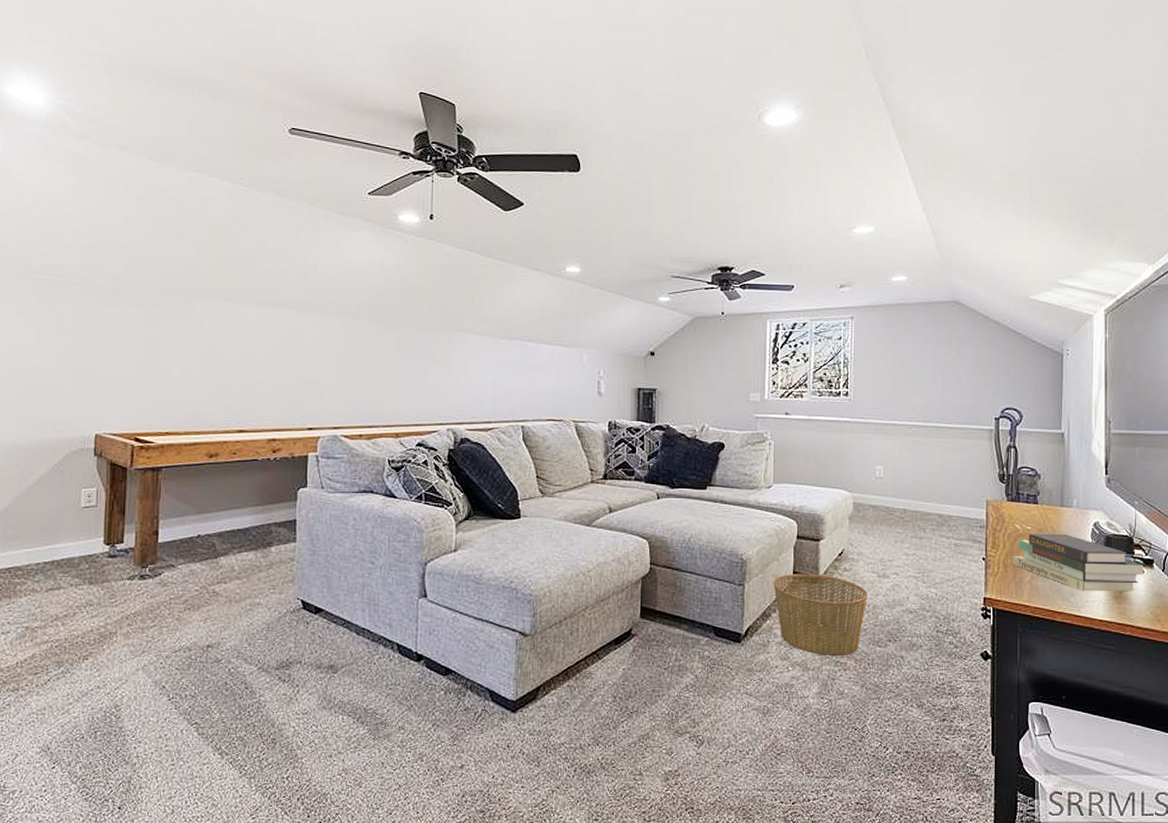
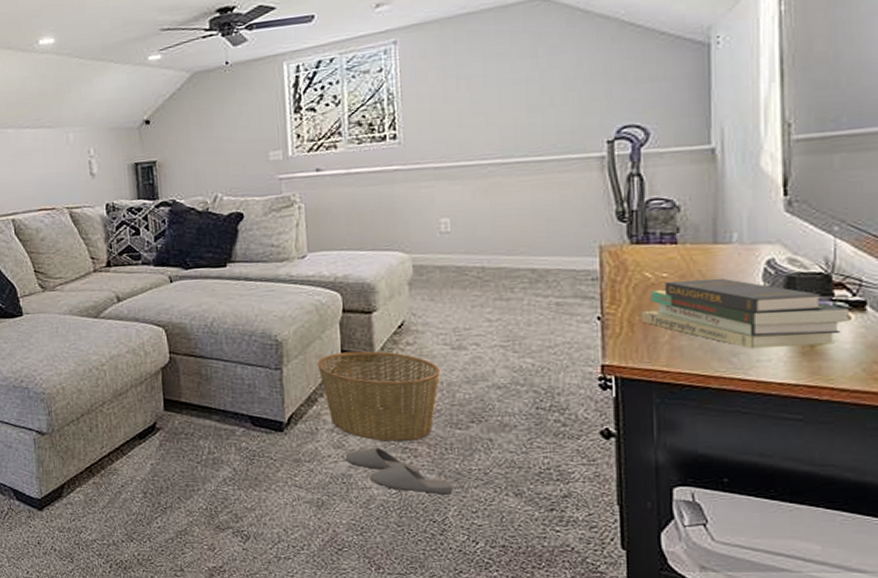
slippers: none [789,660,872,705] -> present [345,447,453,495]

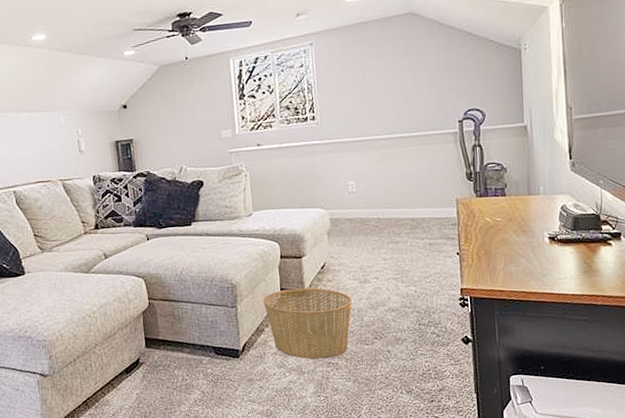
slippers: present [345,447,453,495] -> none [286,364,364,397]
books: present [641,277,849,350] -> none [485,220,611,271]

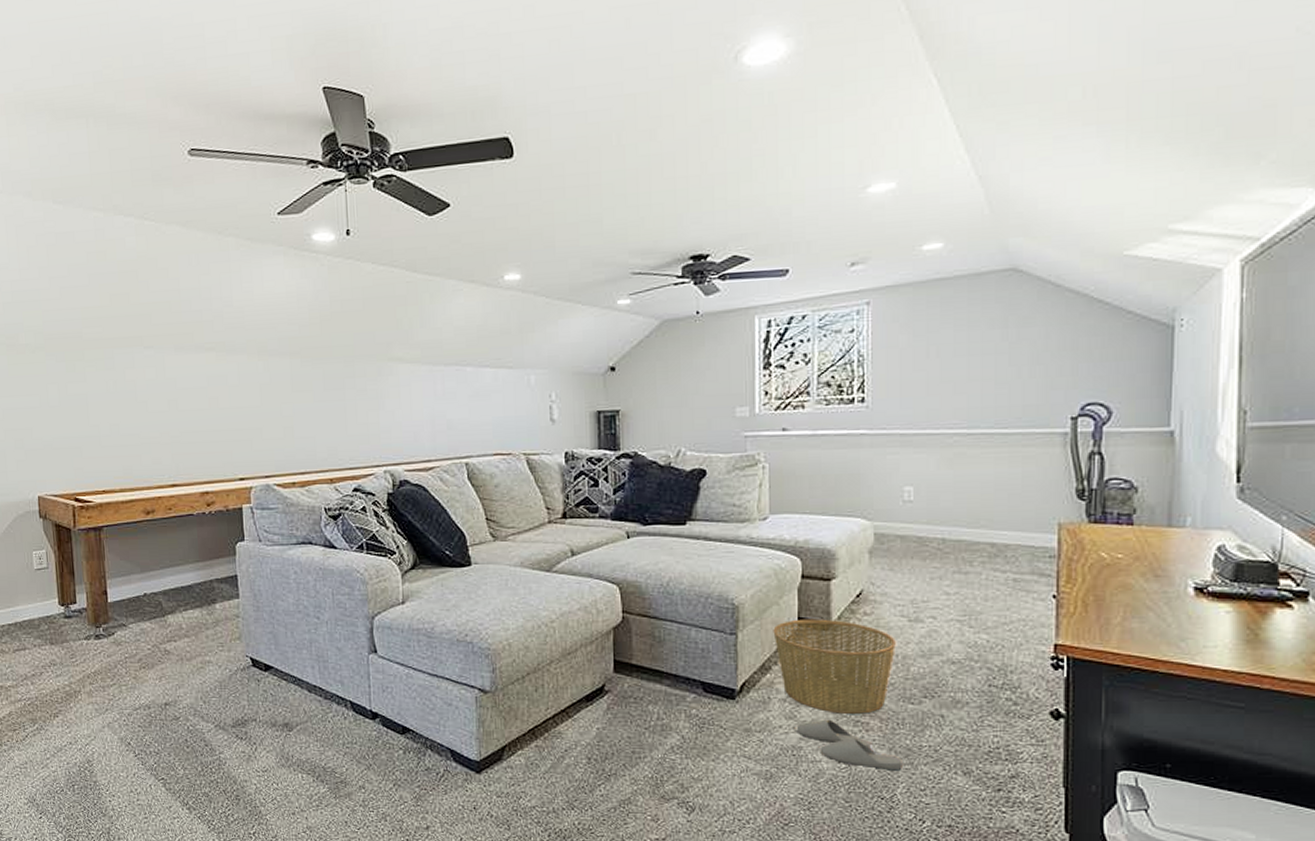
slippers: none [286,364,364,397] -> present [796,719,903,771]

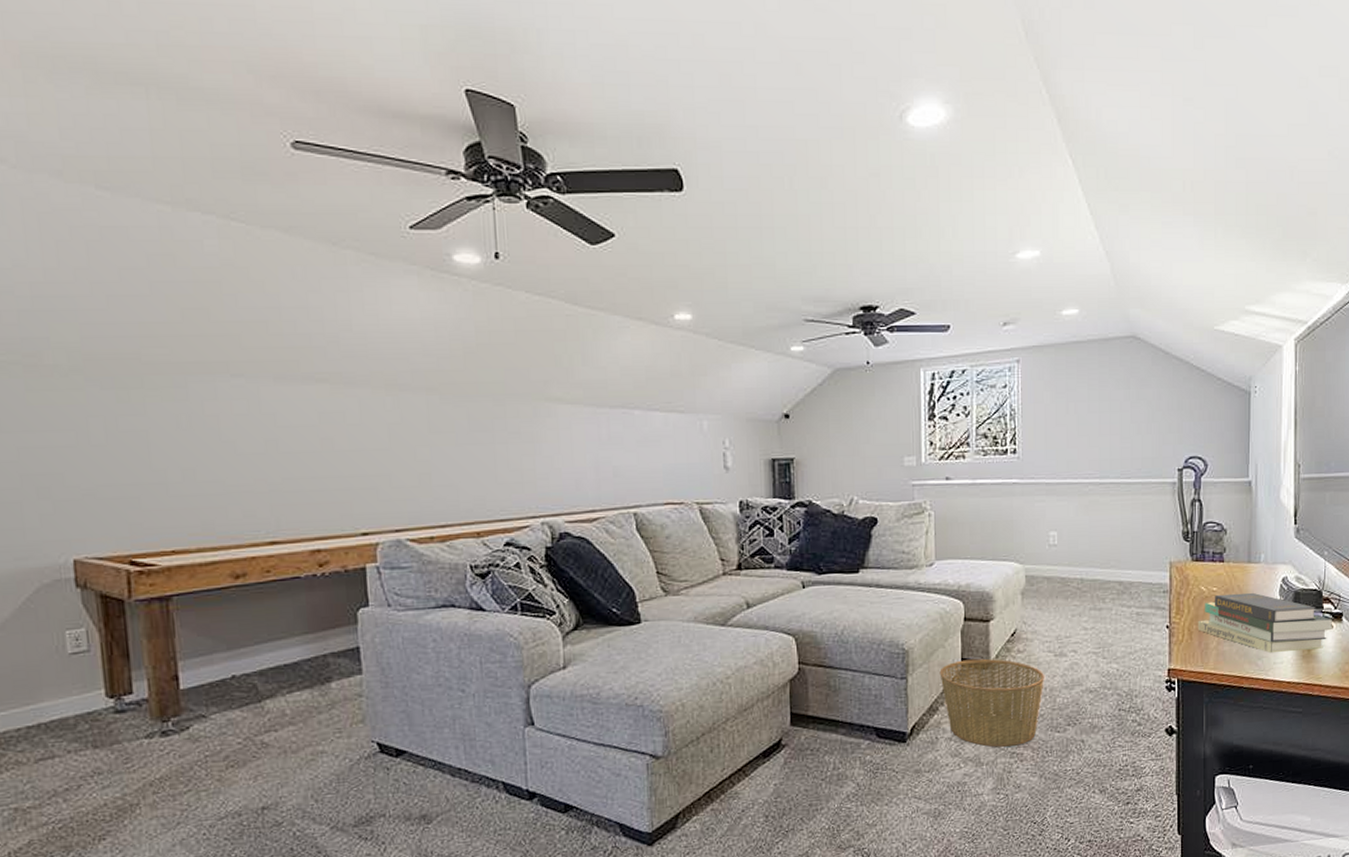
slippers: present [796,719,903,771] -> none [961,753,1051,796]
books: none [1095,561,1292,635] -> present [1197,592,1332,654]

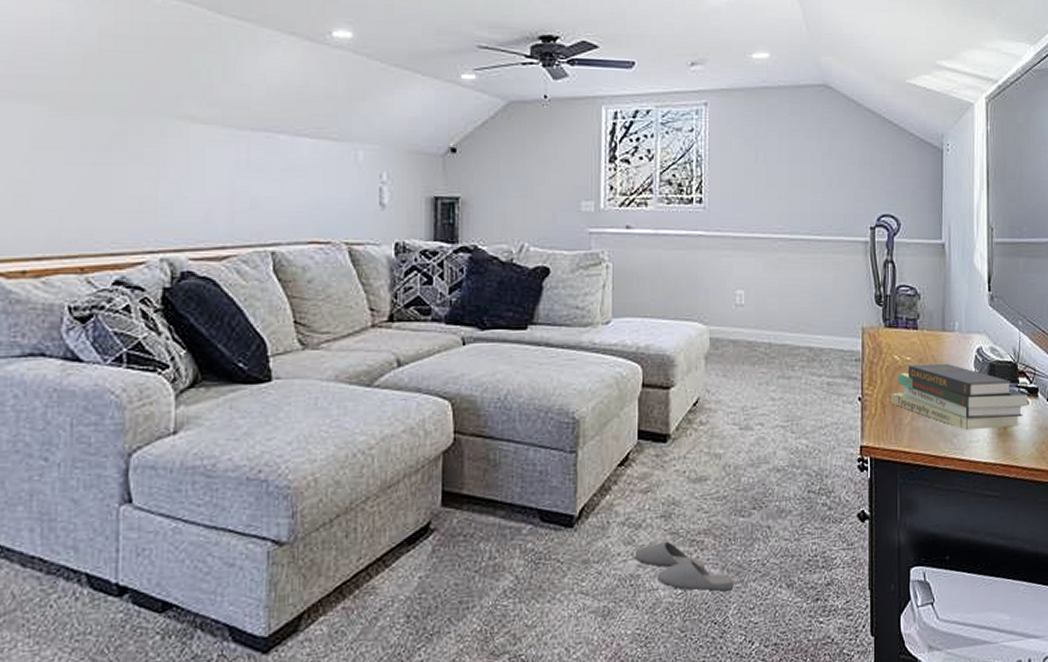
basket: present [939,658,1044,747] -> none [613,430,728,534]
slippers: none [961,753,1051,796] -> present [634,541,734,592]

